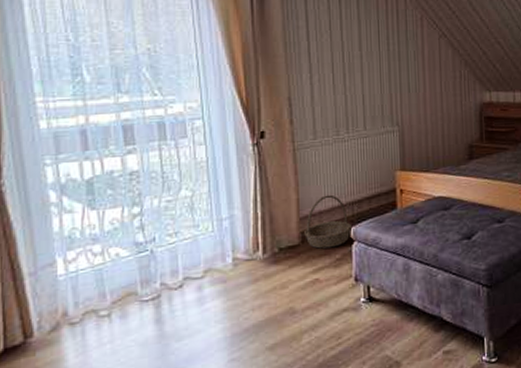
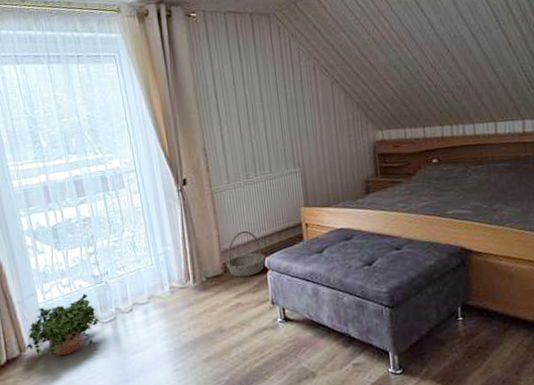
potted plant: none [33,264,138,345] -> present [25,293,100,357]

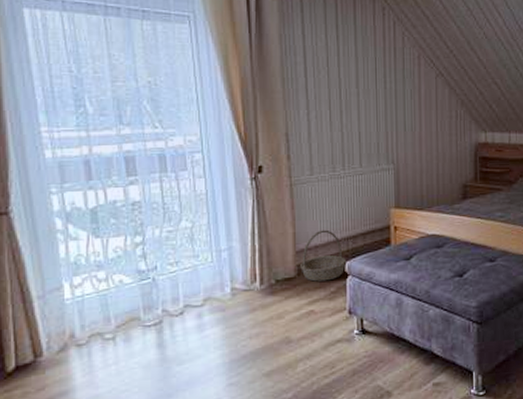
potted plant: present [25,293,100,357] -> none [42,290,141,365]

